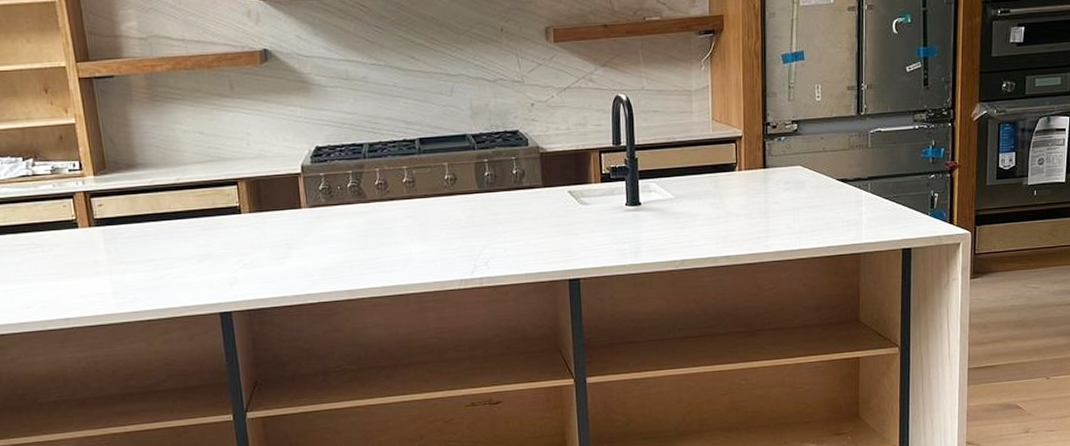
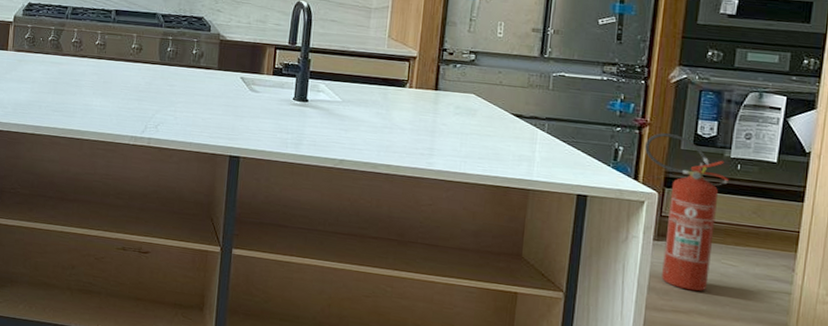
fire extinguisher: none [957,172,1028,320] -> present [645,133,729,292]

